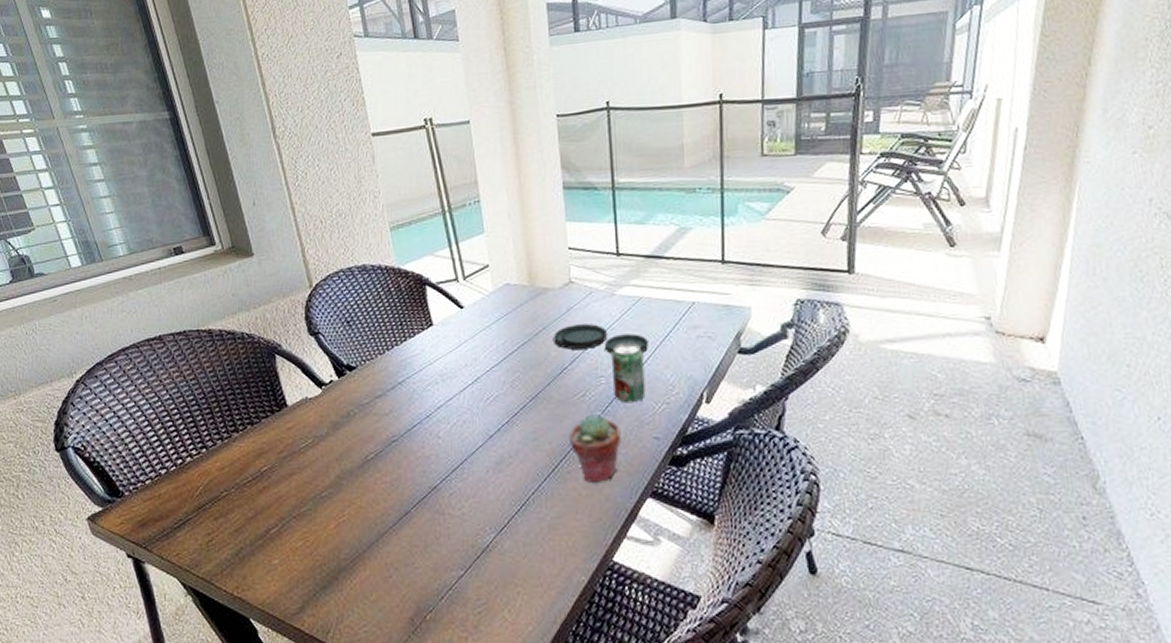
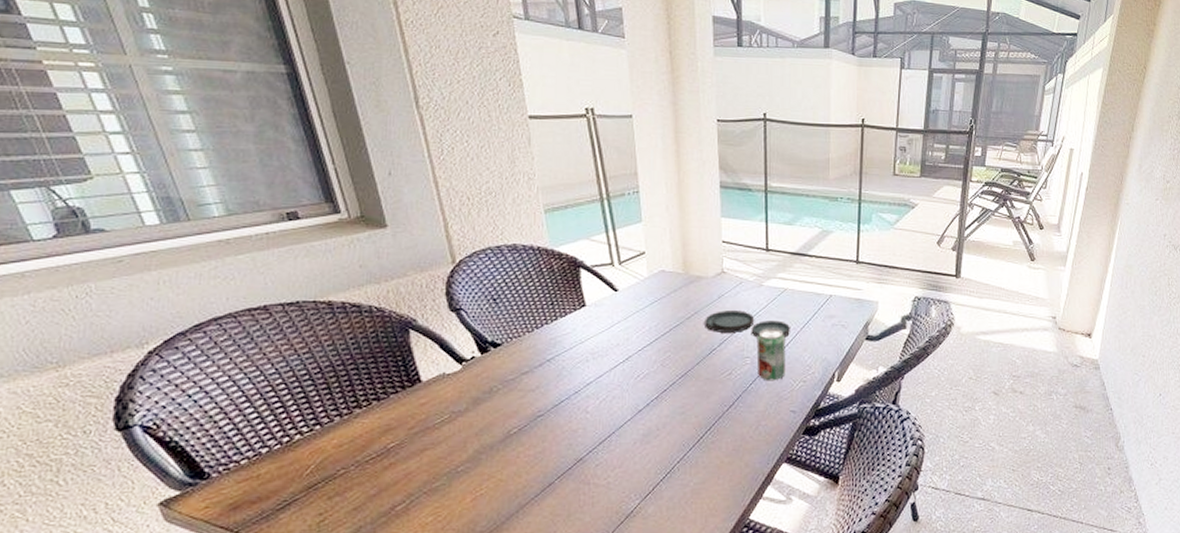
potted succulent: present [568,413,621,482] -> none [714,389,762,451]

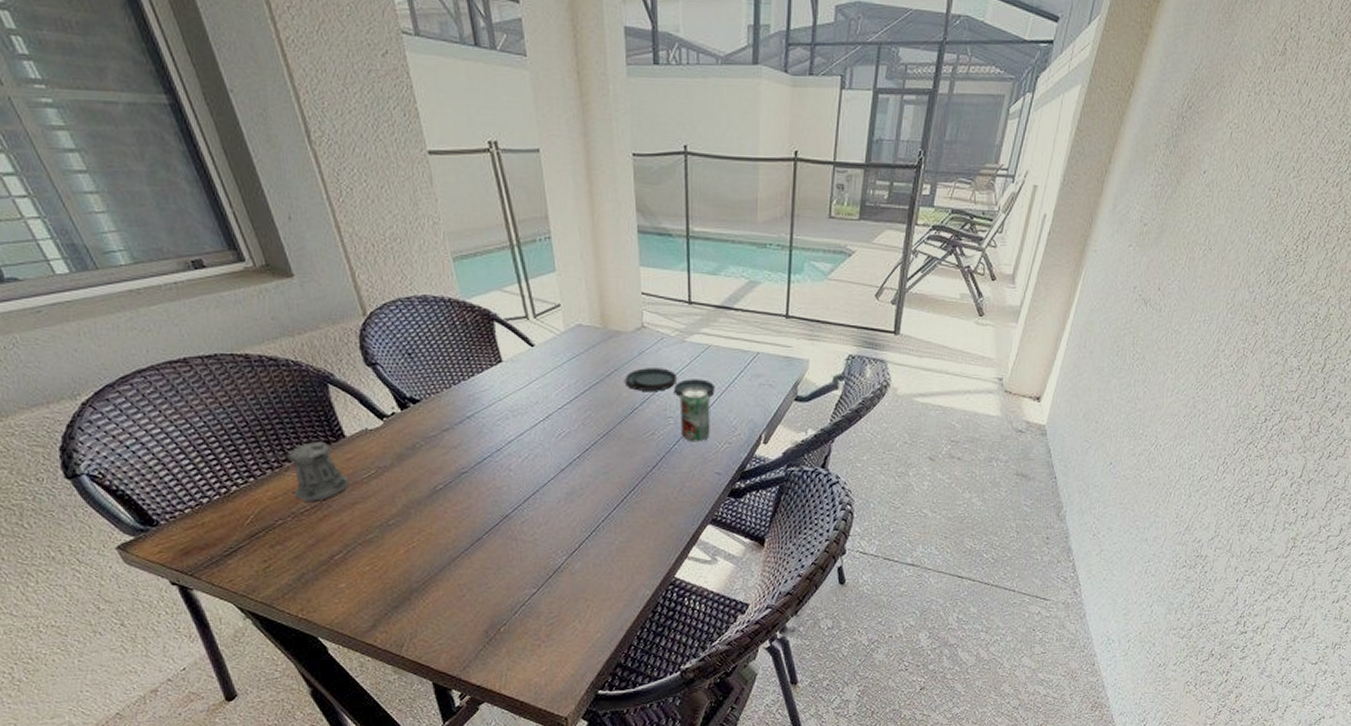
pepper shaker: none [332,387,422,449] -> present [262,442,350,501]

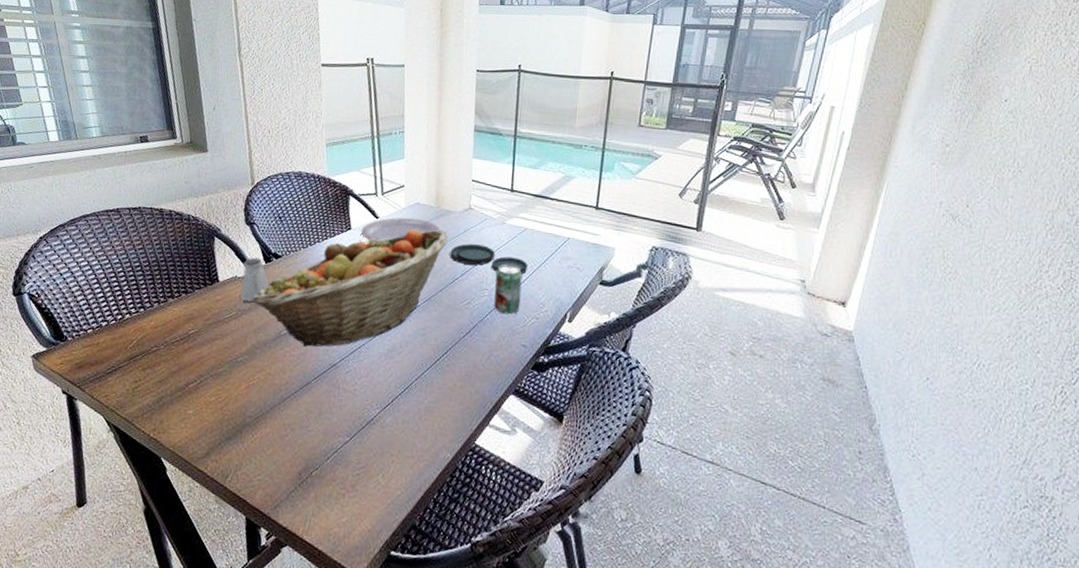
pepper shaker: present [262,442,350,501] -> none [153,283,215,334]
saltshaker: none [373,404,410,457] -> present [240,257,269,303]
fruit basket: none [391,354,620,500] -> present [251,229,448,347]
plate: none [514,342,609,373] -> present [360,217,439,242]

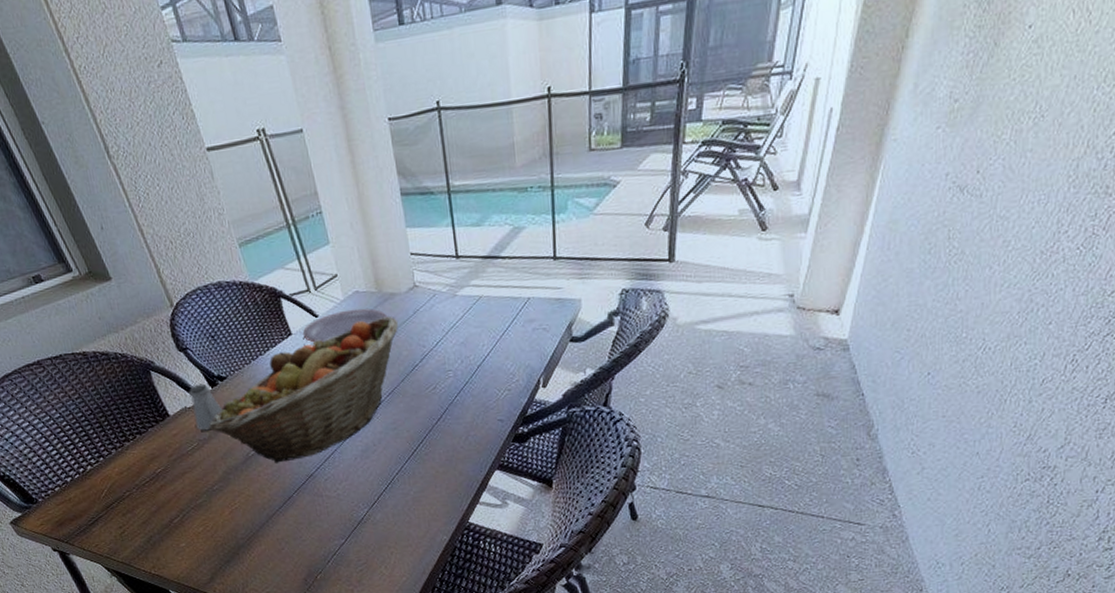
plate: present [450,243,528,274] -> none [403,324,490,350]
beverage can: present [494,264,523,315] -> none [456,338,489,393]

